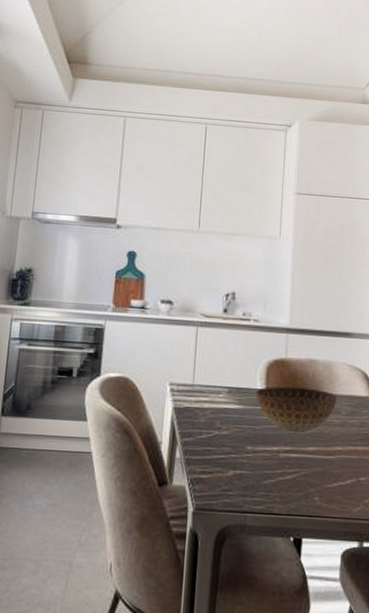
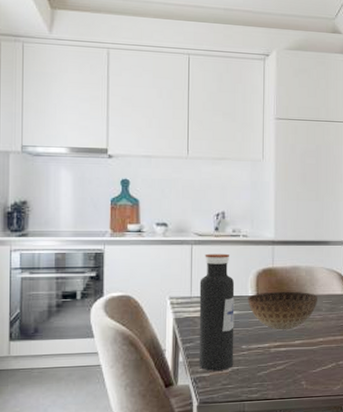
water bottle: none [197,337,242,473] -> present [198,253,235,371]

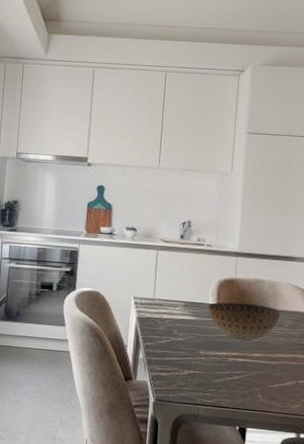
water bottle: present [198,253,235,371] -> none [157,259,197,373]

